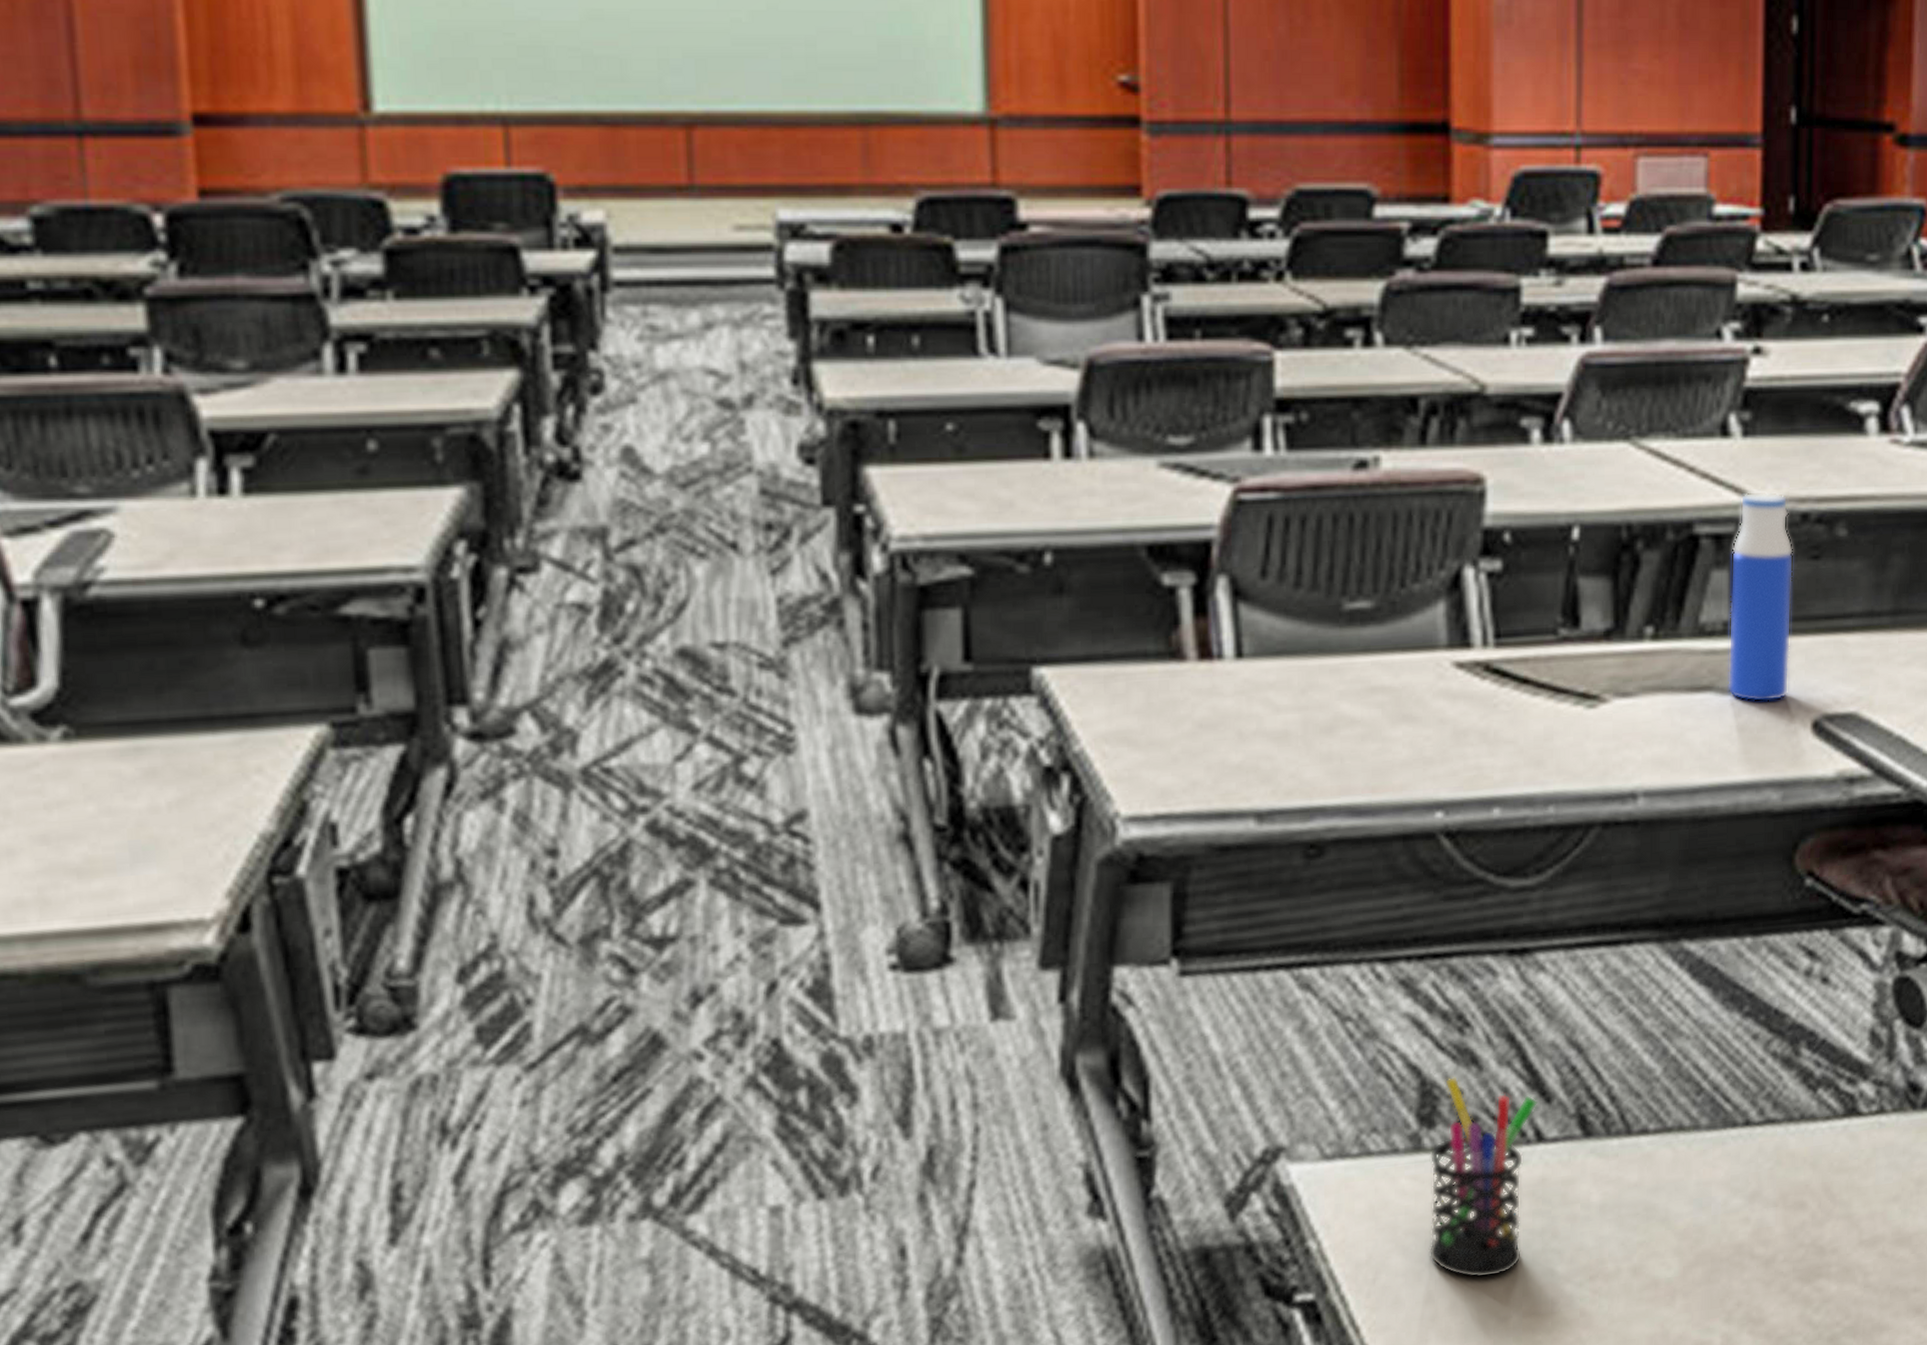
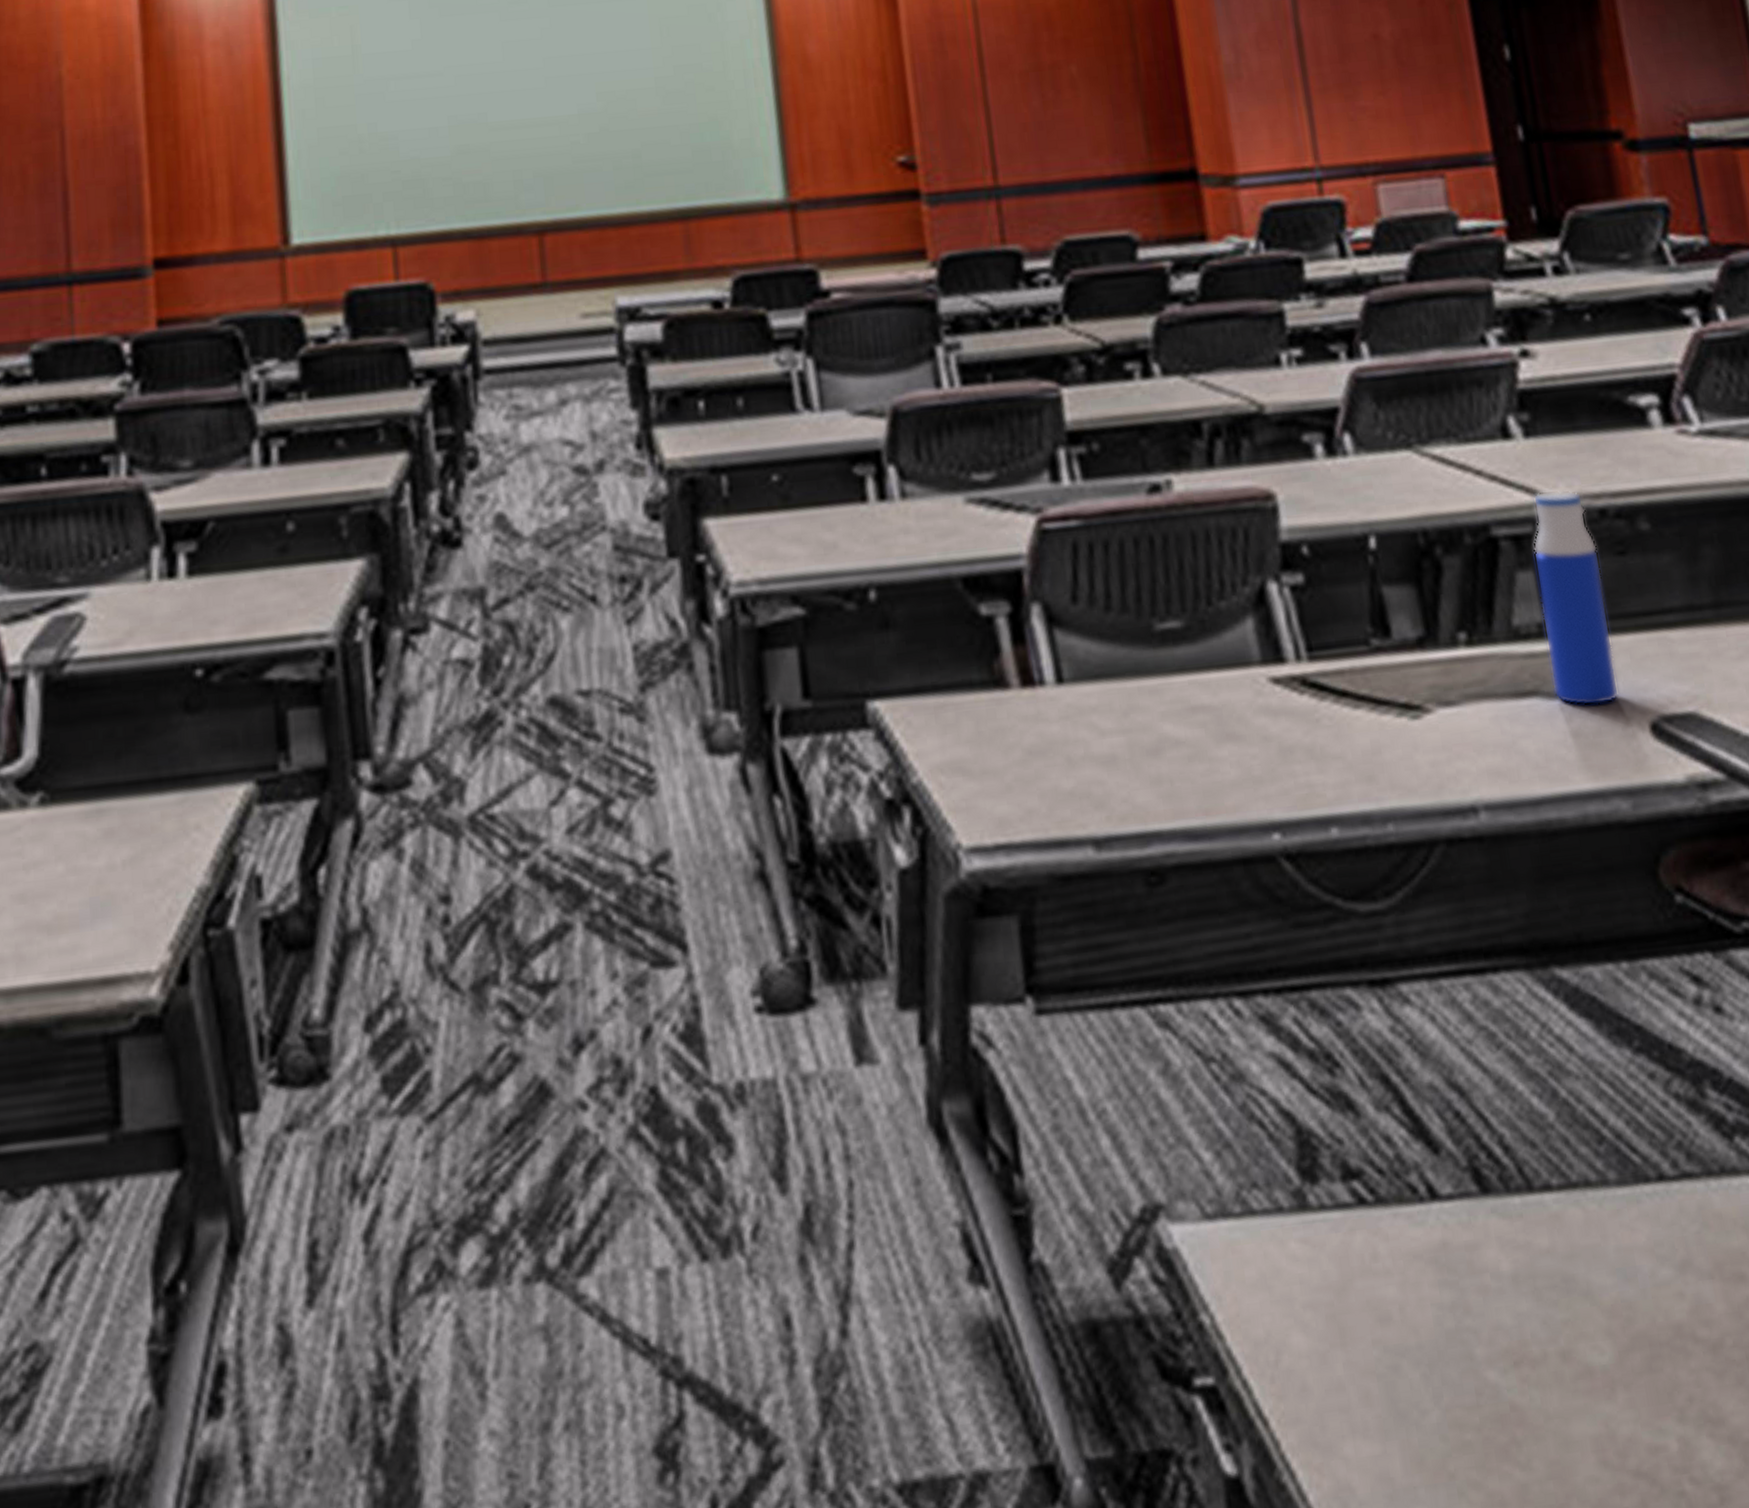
pen holder: present [1428,1076,1537,1279] -> none [1316,1123,1434,1362]

